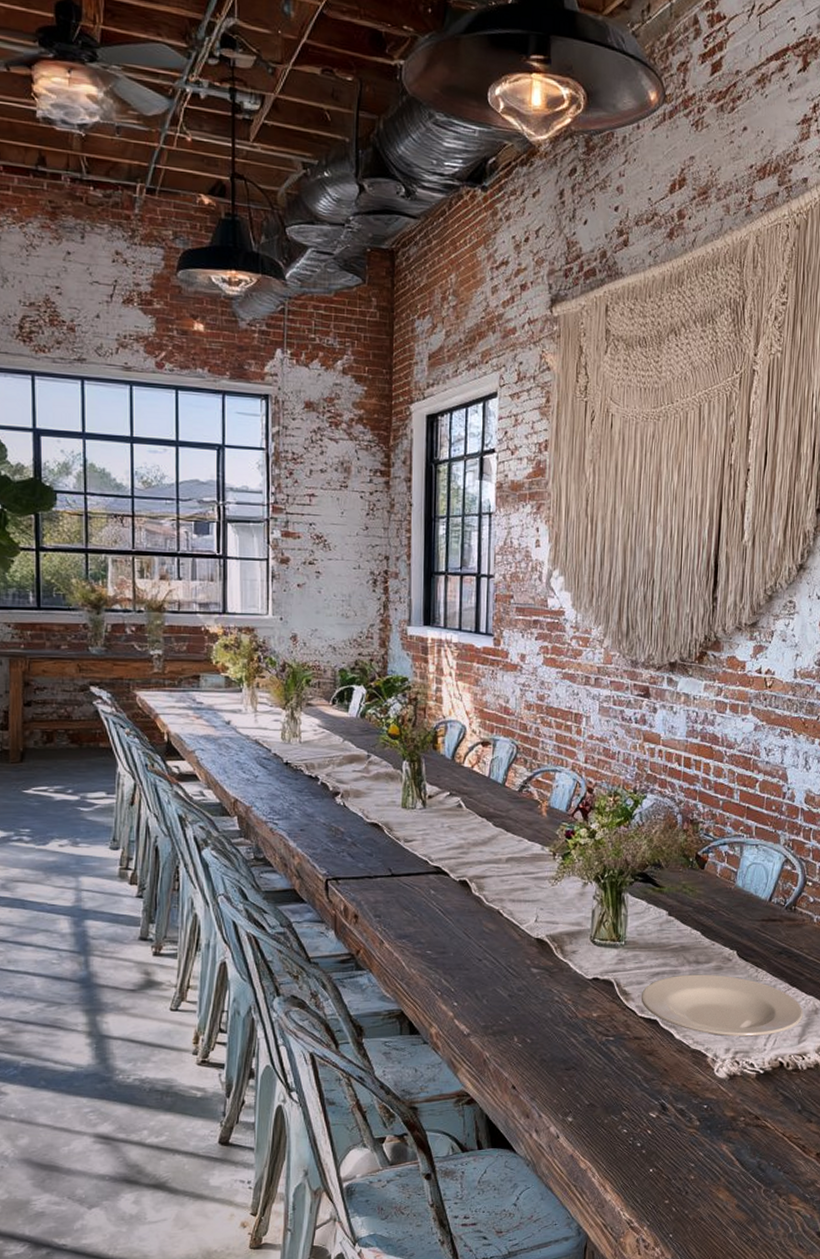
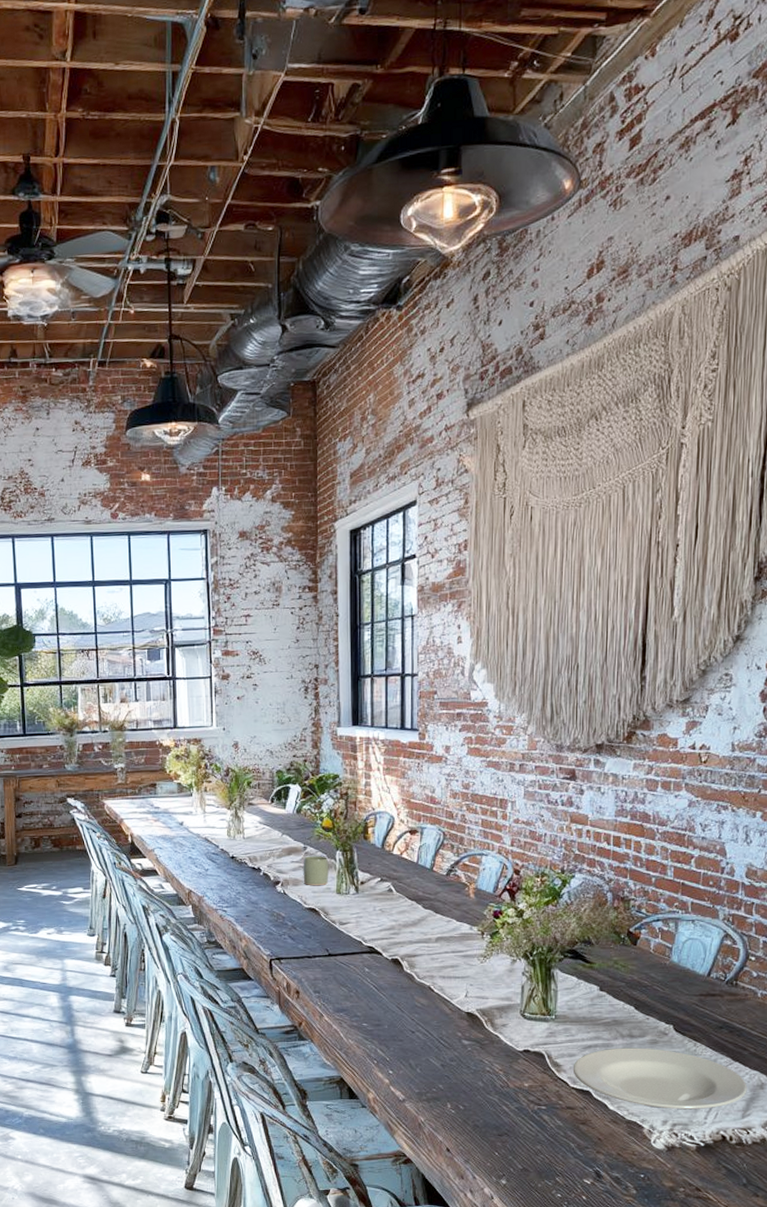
mug: none [366,765,395,799] -> present [303,856,329,886]

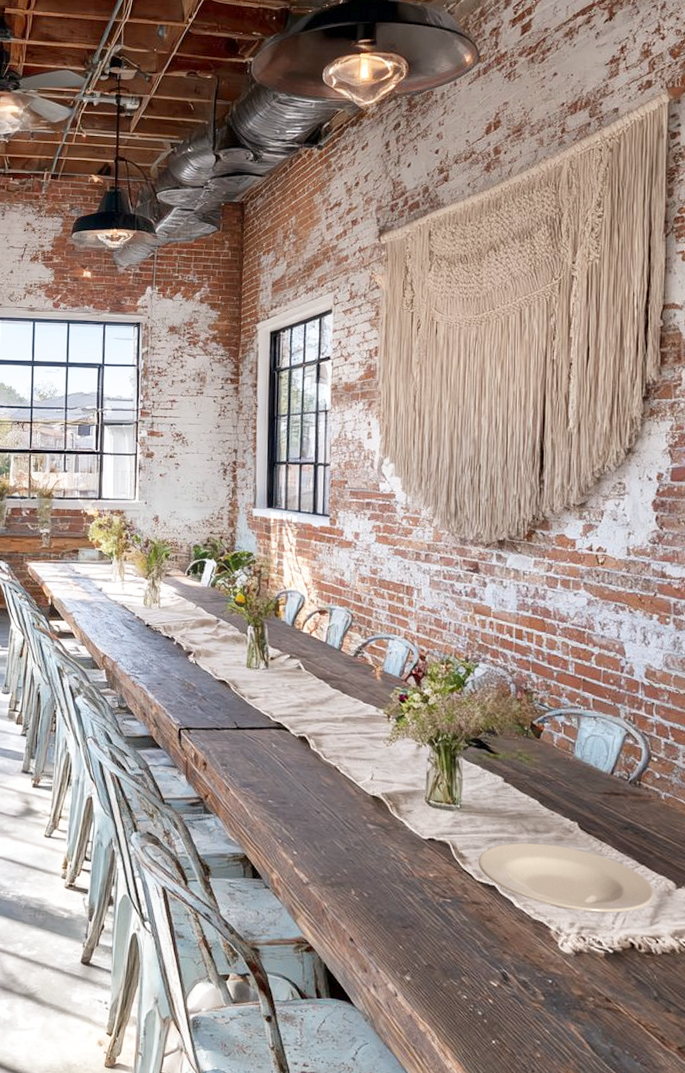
mug: present [303,856,329,886] -> none [215,629,241,659]

